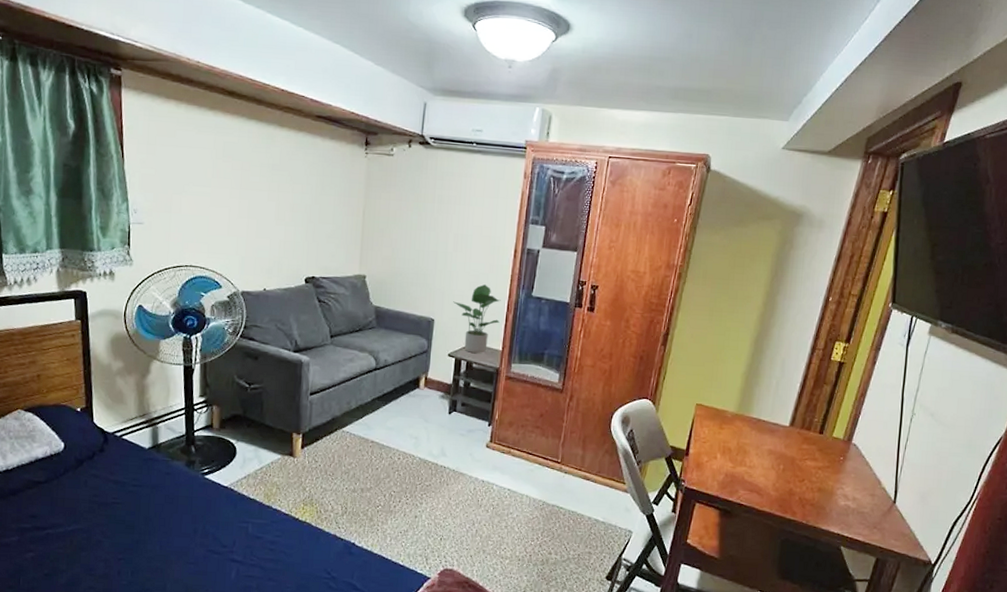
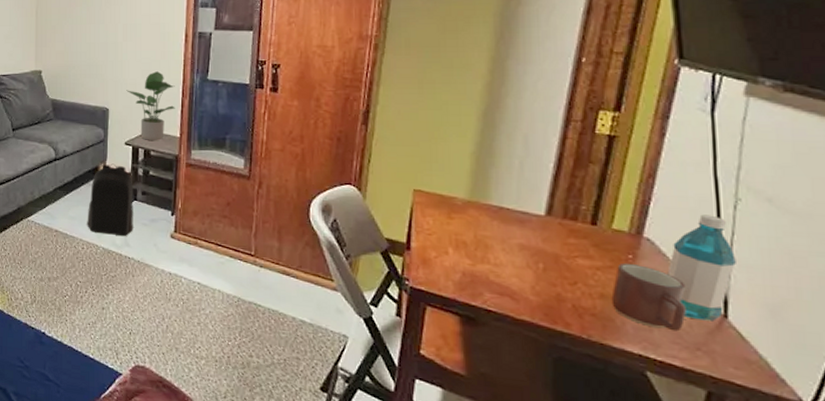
backpack: none [404,374,454,446] -> present [87,163,133,236]
mug: none [825,463,874,515] -> present [611,263,687,332]
water bottle: none [863,425,907,506] -> present [667,214,736,321]

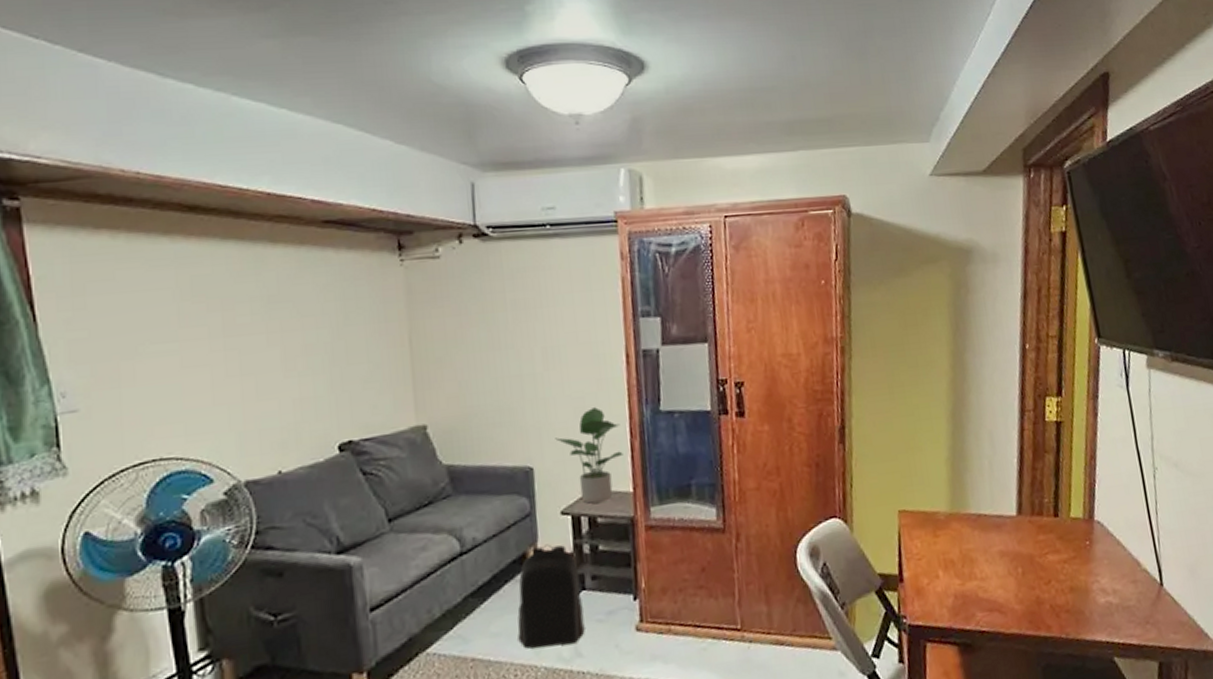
mug: present [611,263,687,332] -> none [1078,549,1135,611]
water bottle: present [667,214,736,321] -> none [1116,487,1162,594]

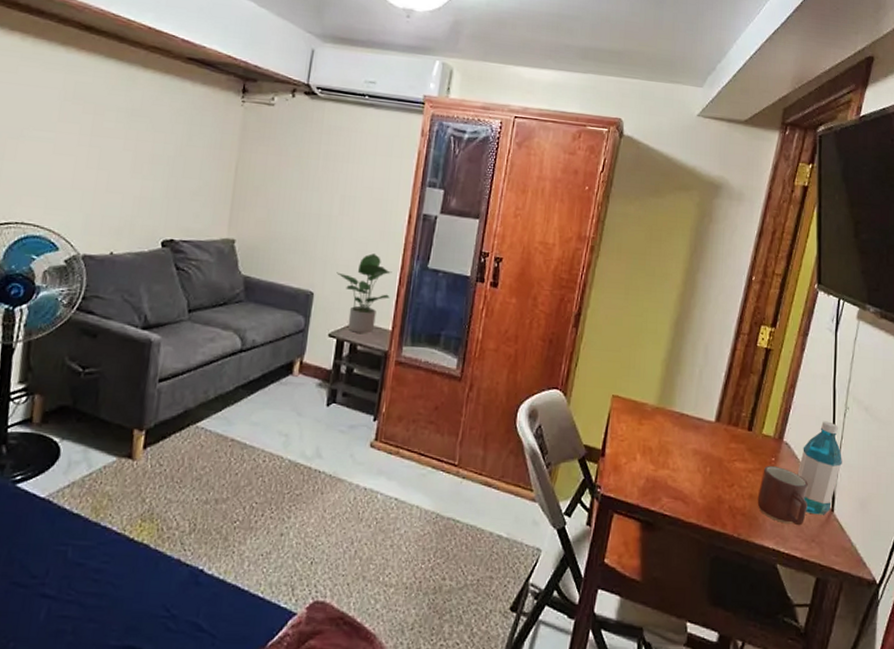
backpack: present [517,544,585,649] -> none [272,358,334,445]
mug: none [1078,549,1135,611] -> present [757,465,809,526]
water bottle: none [1116,487,1162,594] -> present [797,421,842,515]

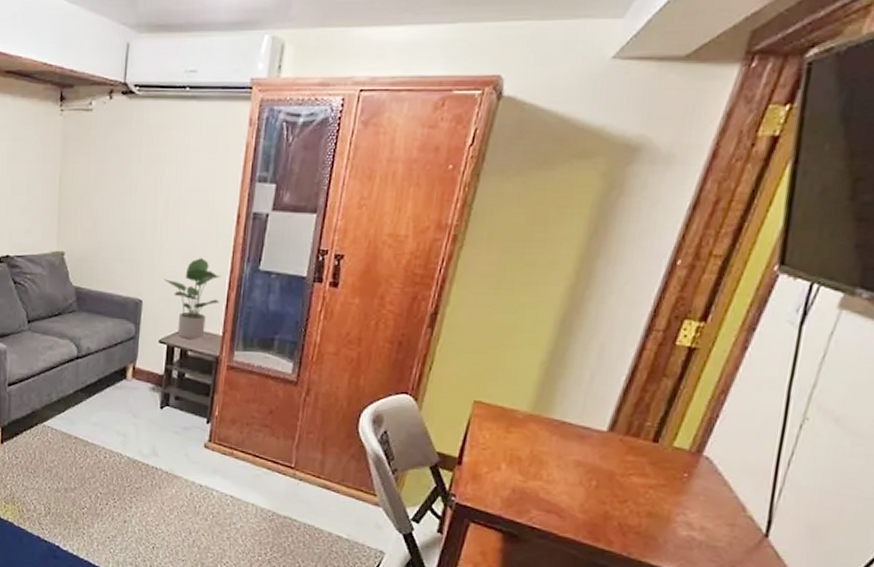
mug: present [757,465,809,526] -> none [657,481,735,550]
water bottle: present [797,421,842,515] -> none [719,433,790,541]

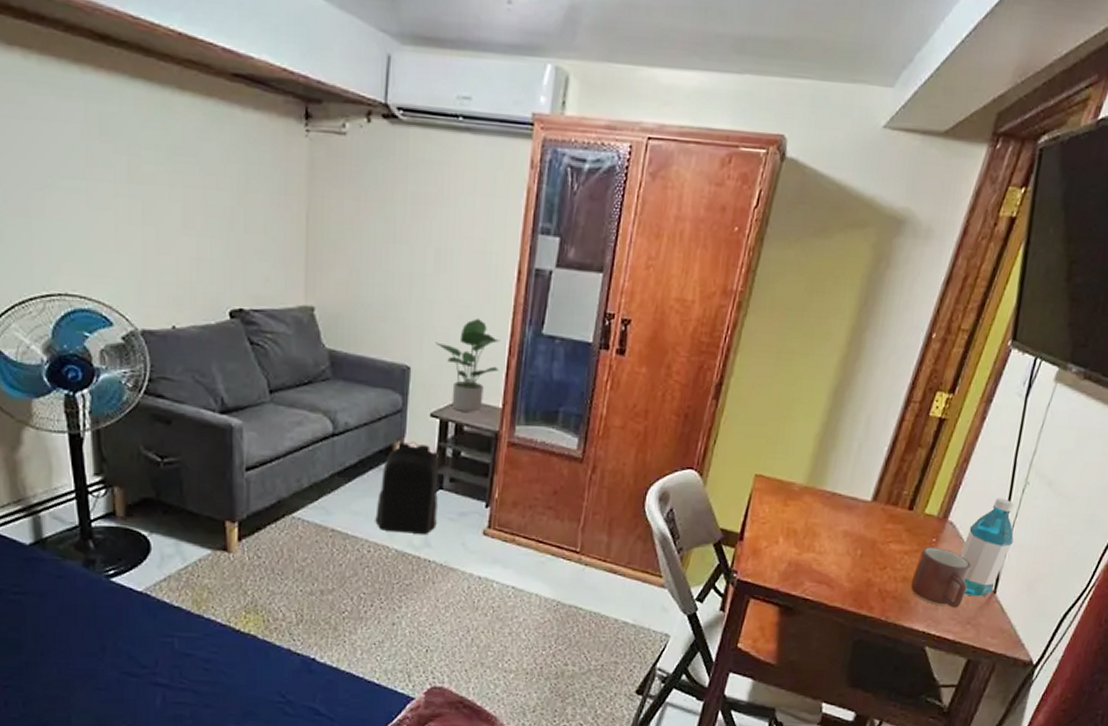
backpack: none [111,364,166,445] -> present [375,441,439,534]
mug: none [657,481,735,550] -> present [910,546,972,608]
water bottle: none [719,433,790,541] -> present [959,498,1014,597]

